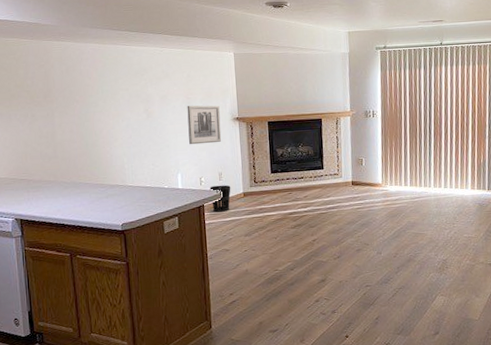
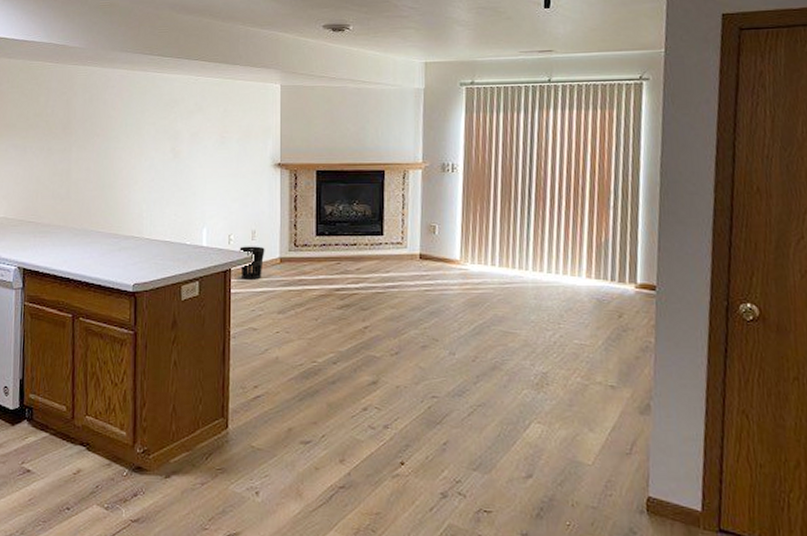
wall art: present [187,105,222,145] -> none [220,145,259,194]

